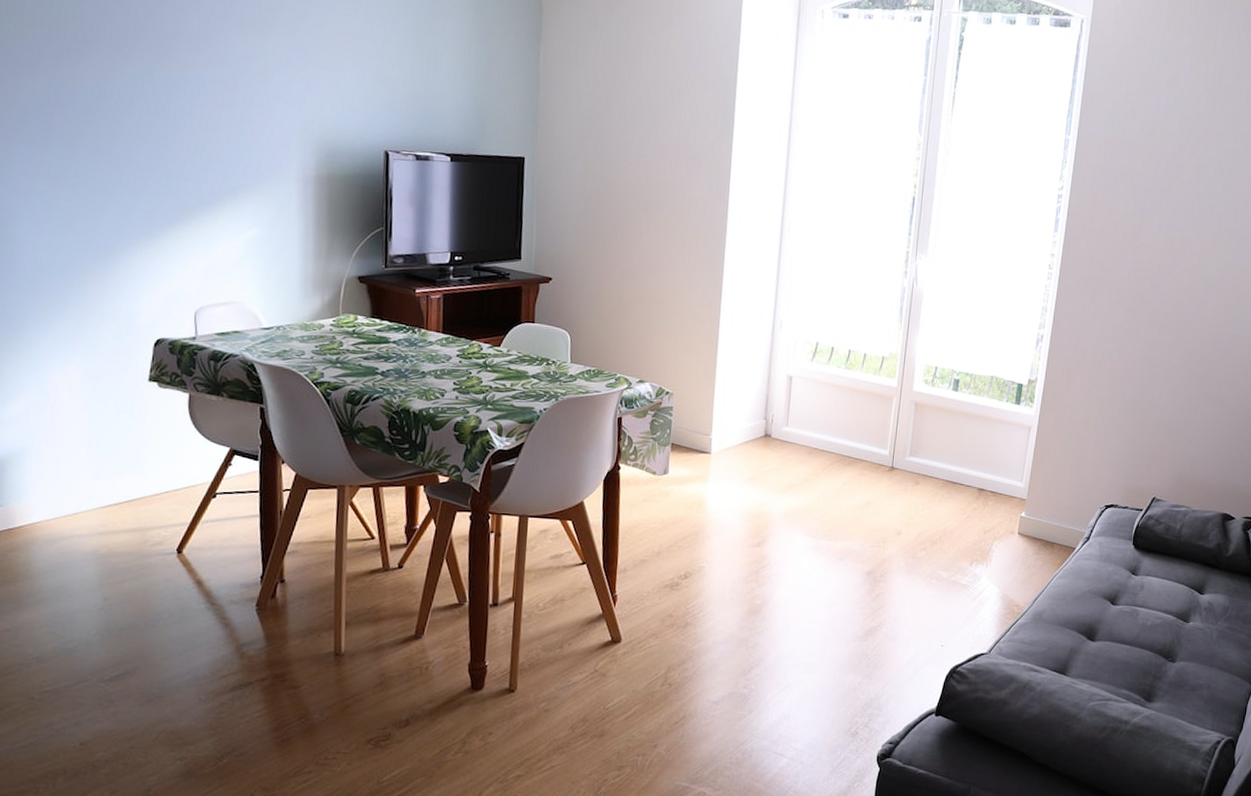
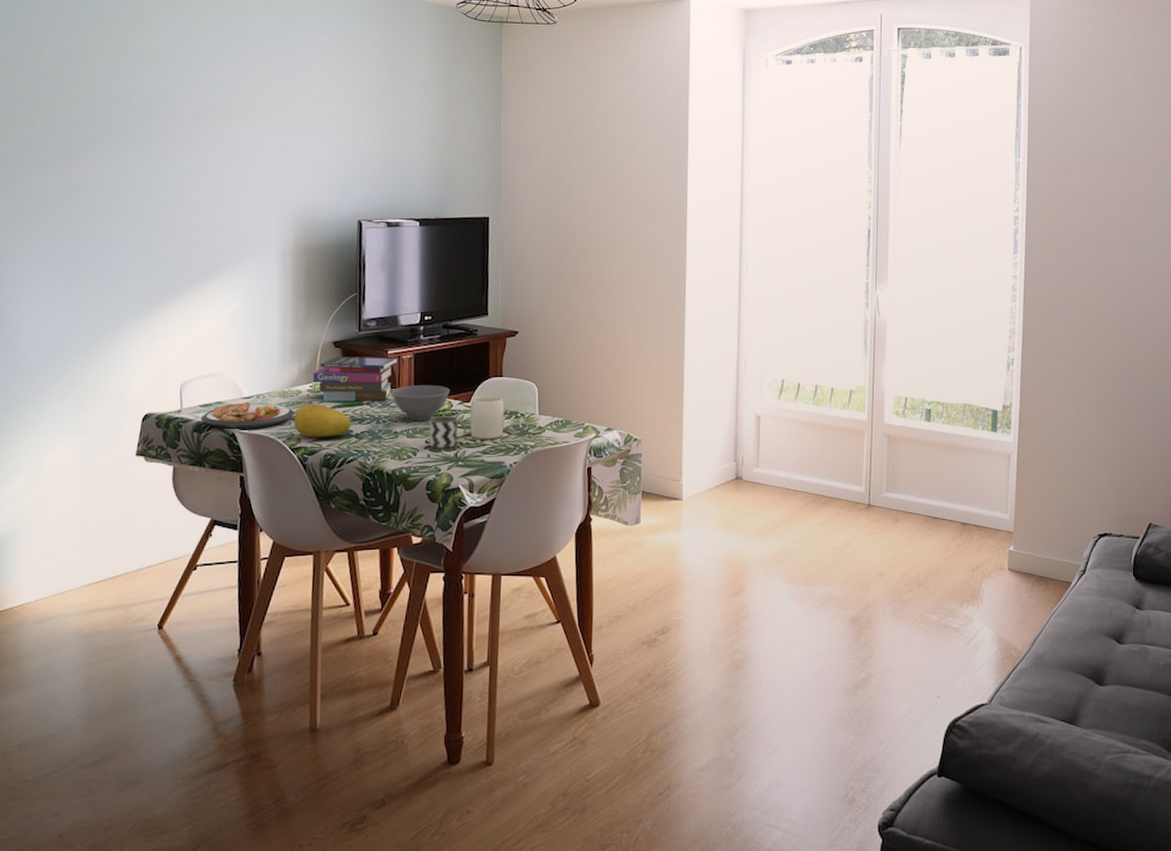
plate: none [216,333,317,362] -> present [200,402,295,430]
fruit: none [315,338,377,374] -> present [293,403,352,438]
books: none [336,292,425,340] -> present [312,356,397,402]
bowl: none [419,326,481,364] -> present [391,385,451,422]
cup: none [457,357,497,392] -> present [428,415,468,449]
mug: none [499,340,536,385] -> present [469,395,505,440]

